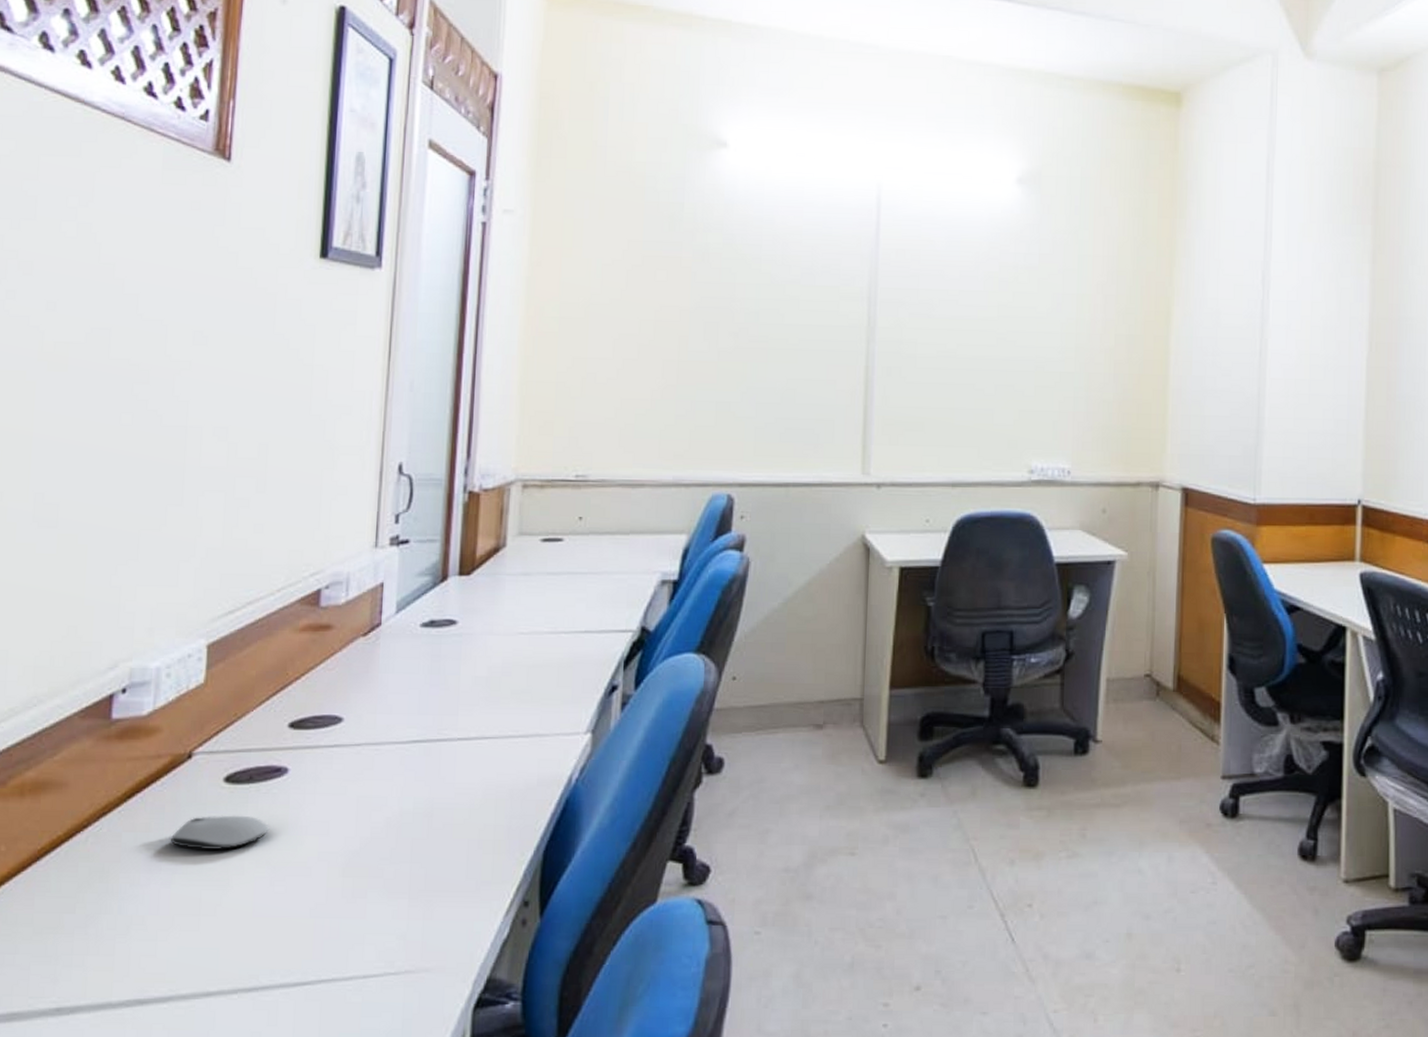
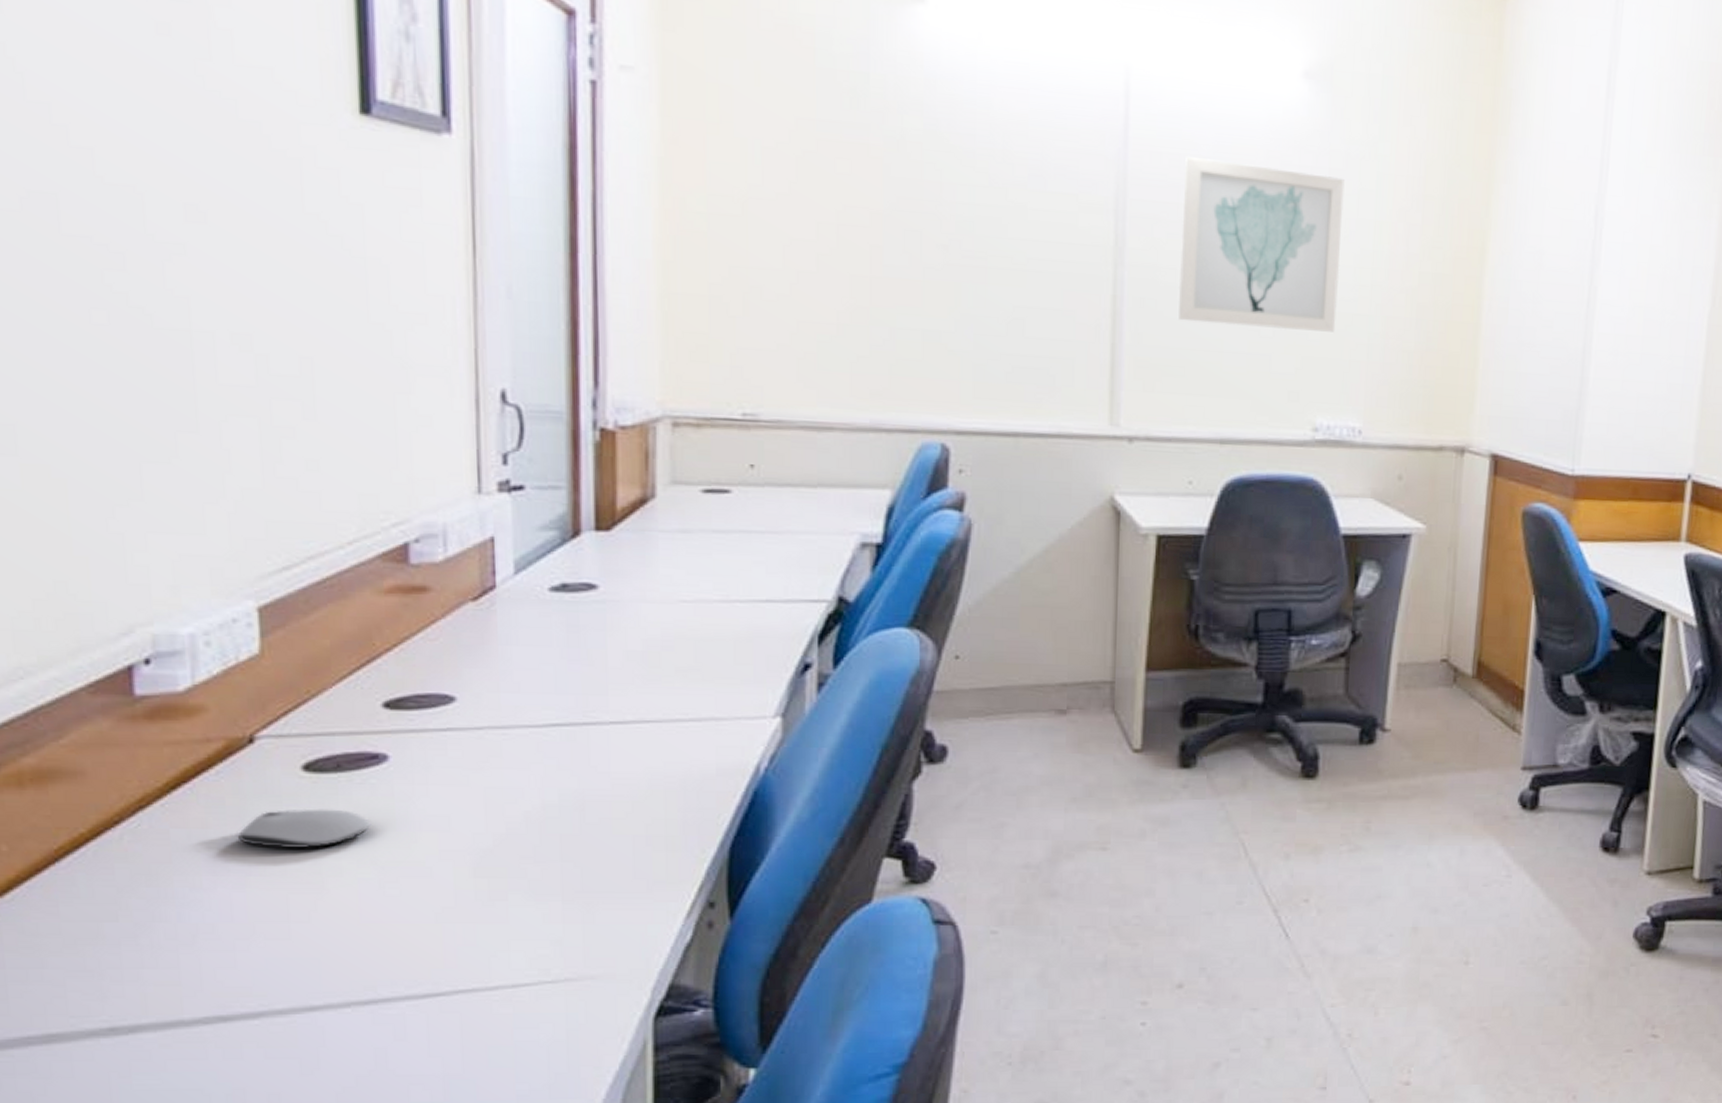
wall art: none [918,251,1052,388] -> present [1178,156,1345,332]

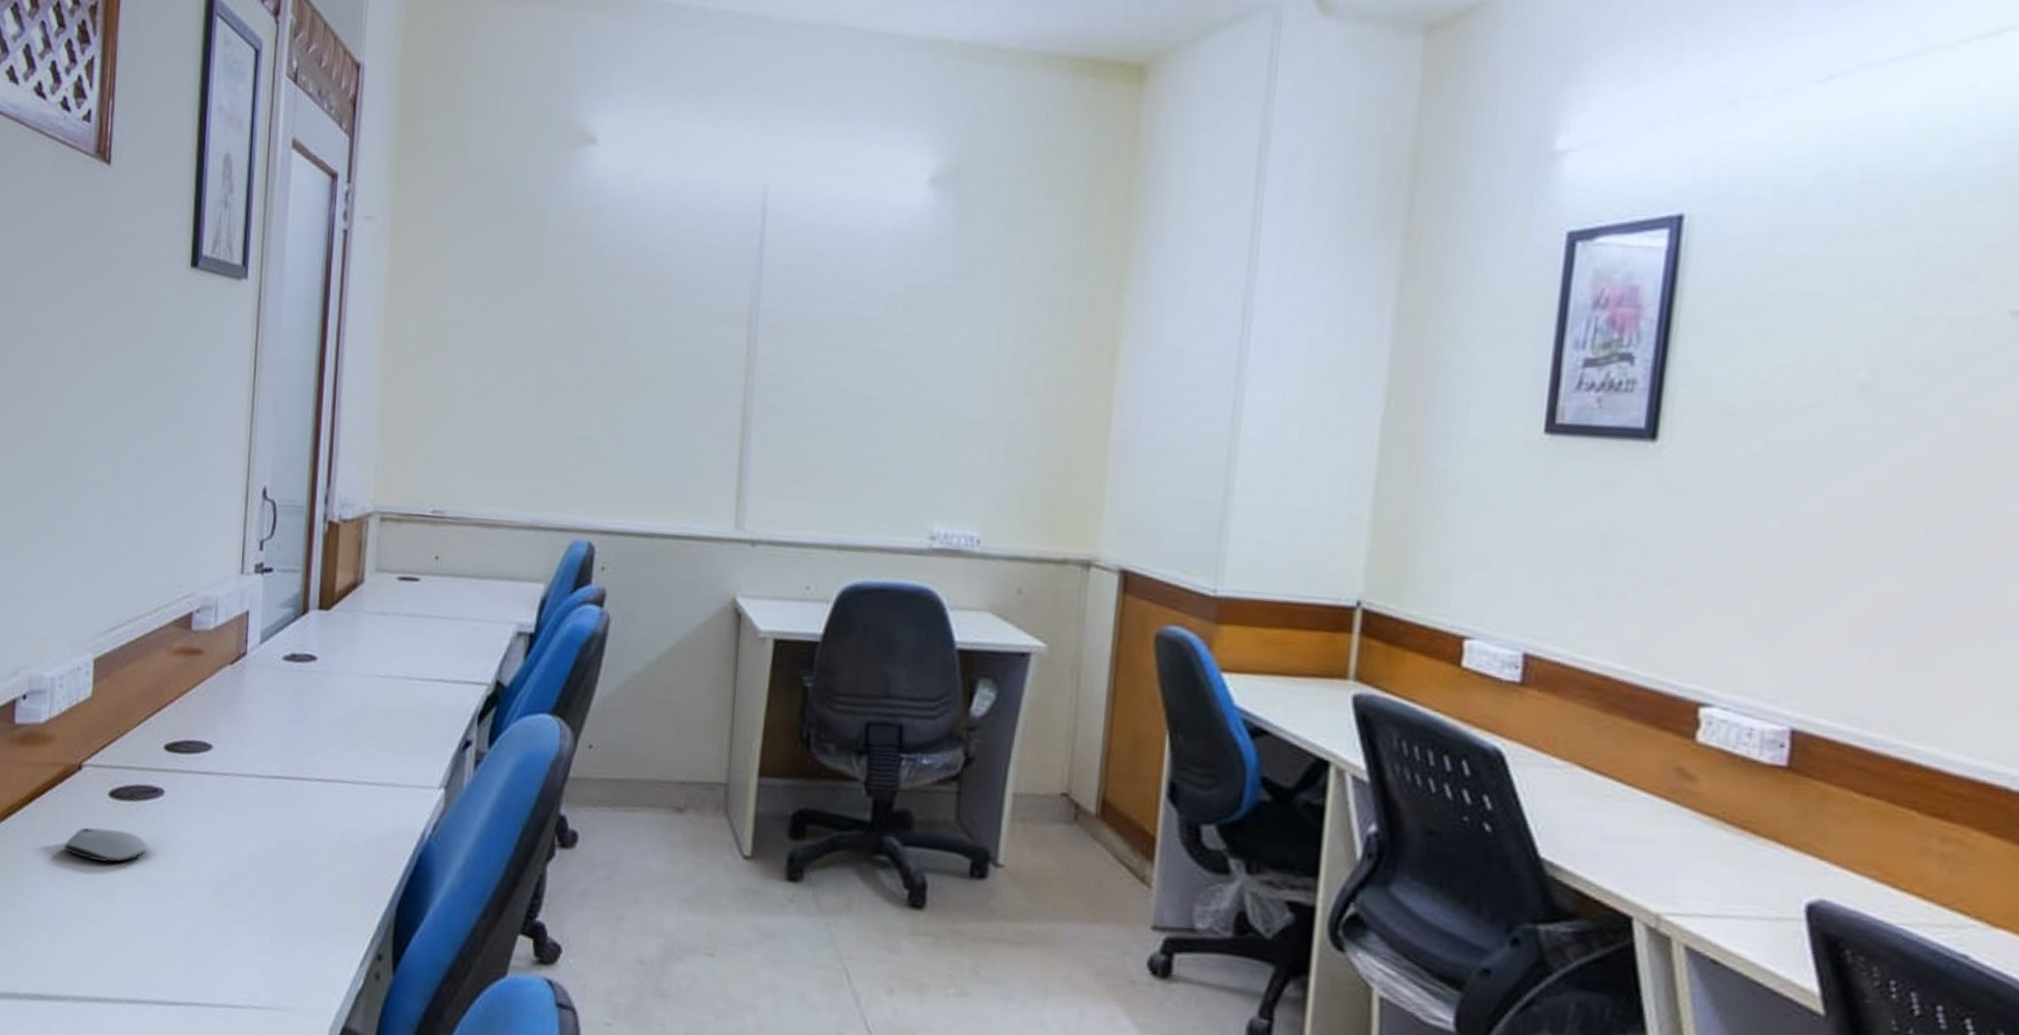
wall art: present [1178,156,1345,332] -> none [803,267,969,438]

